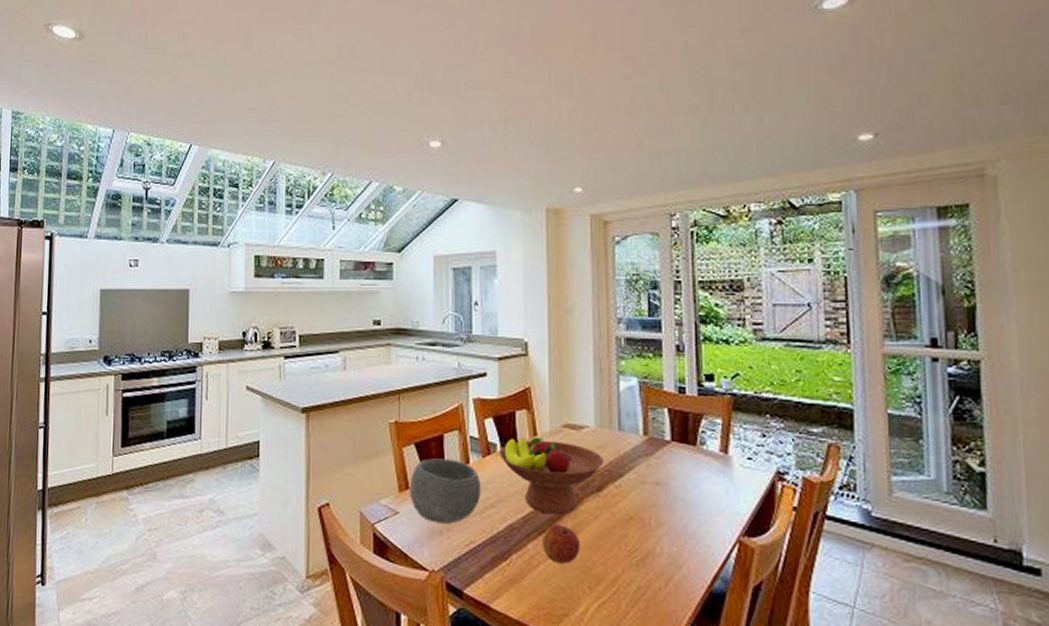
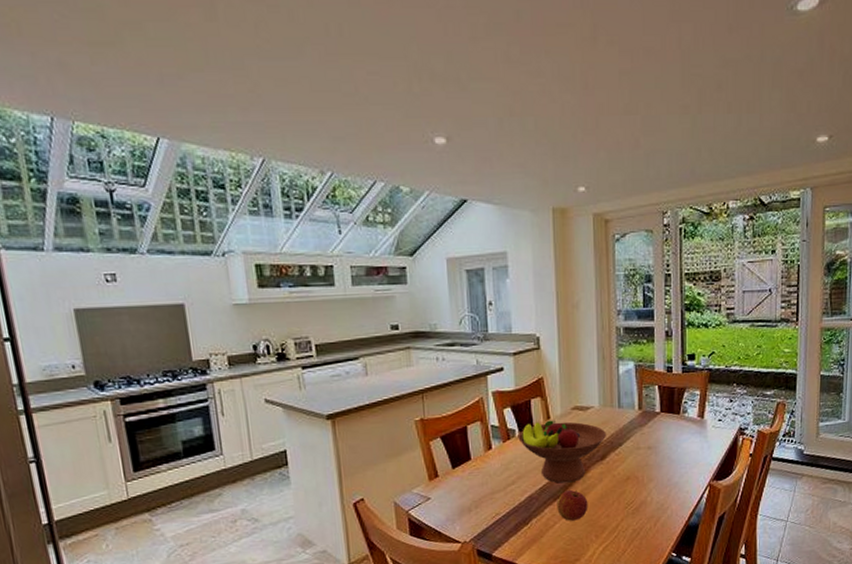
bowl: present [409,458,481,524] -> none [438,447,504,503]

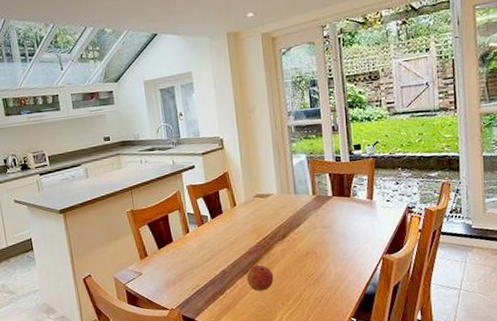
fruit bowl: present [518,420,606,483] -> none [210,206,285,259]

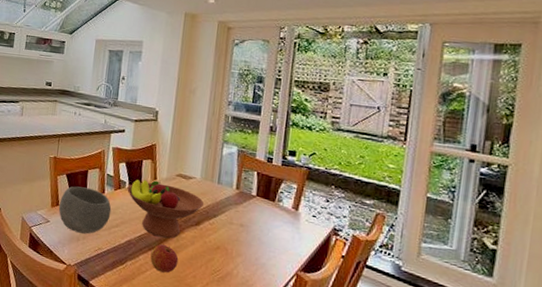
bowl: none [147,231,200,277] -> present [58,186,112,234]
fruit bowl: none [210,206,285,259] -> present [127,180,204,239]

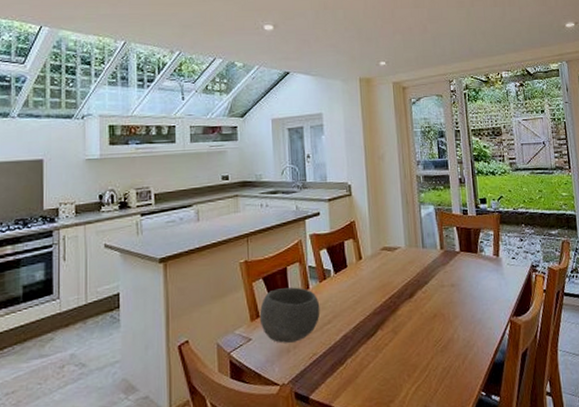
fruit bowl: present [127,180,204,239] -> none [333,260,413,322]
apple: present [150,244,179,273] -> none [370,328,400,360]

